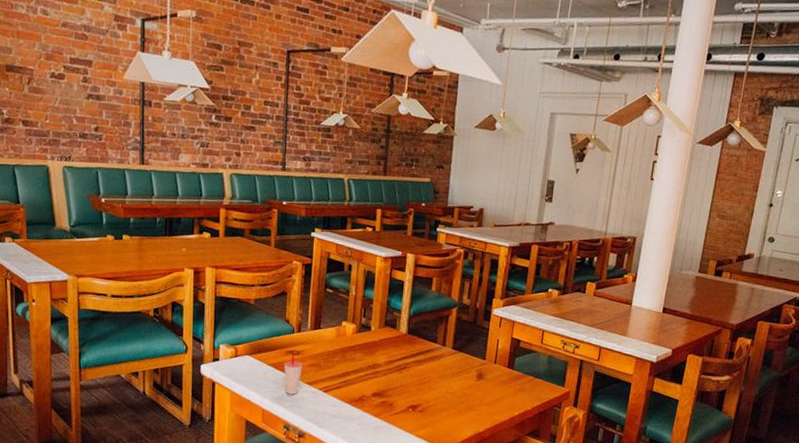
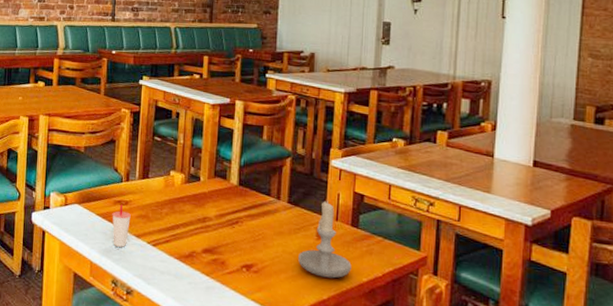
candle: none [459,345,506,414] -> present [298,200,352,279]

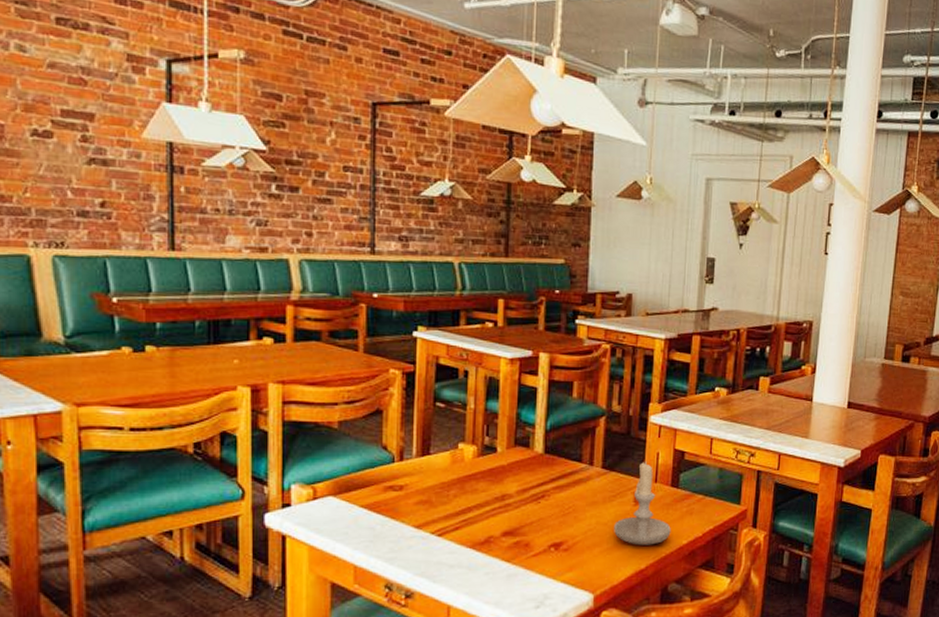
cup: present [112,204,131,247] -> none [381,490,408,543]

